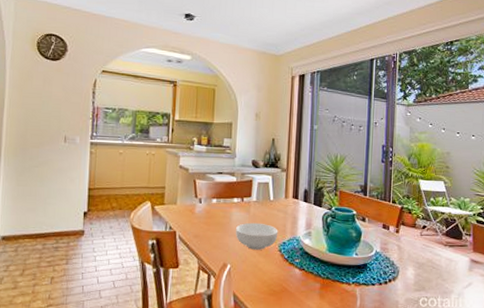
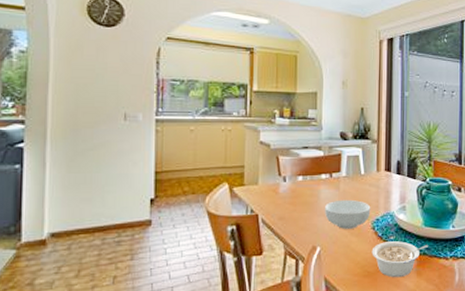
legume: none [277,264,331,299] -> present [371,241,428,278]

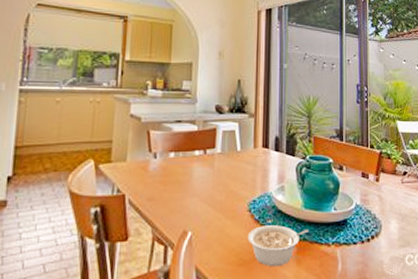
cereal bowl: present [325,199,371,229] -> none [198,178,247,211]

